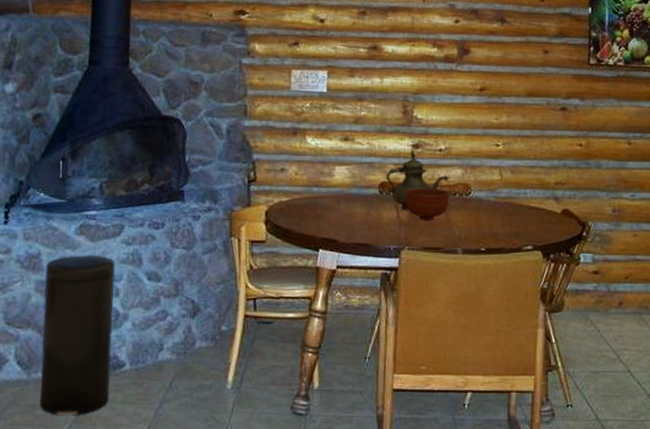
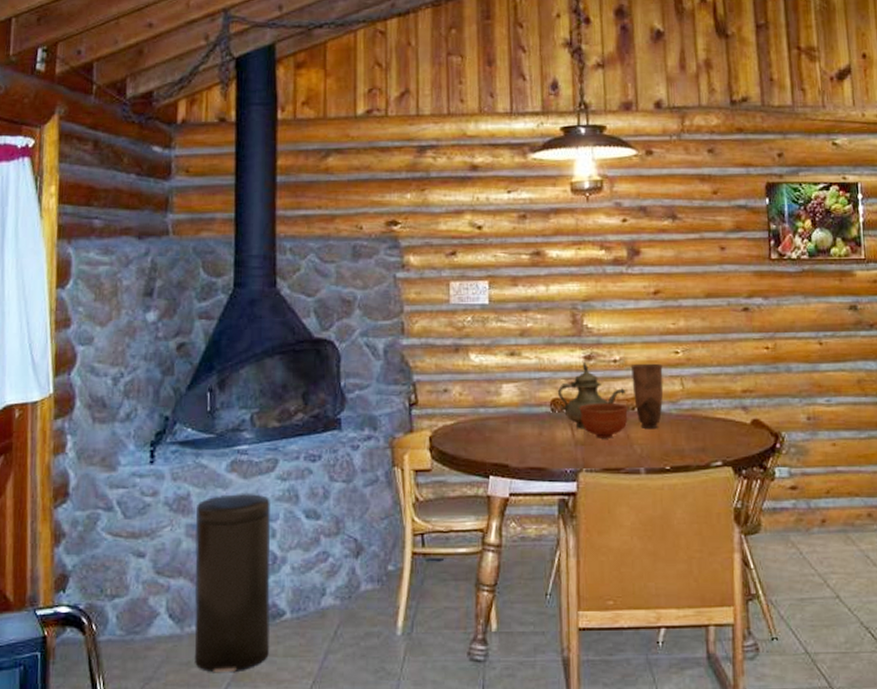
vase: none [454,153,484,213] -> present [630,363,664,428]

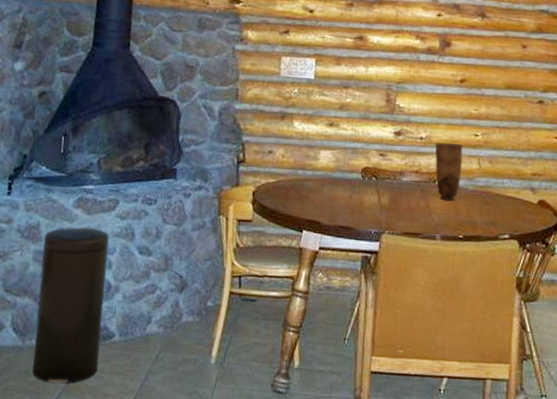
teapot: present [557,363,626,429] -> none [368,137,429,196]
bowl: present [579,402,629,439] -> none [386,174,431,206]

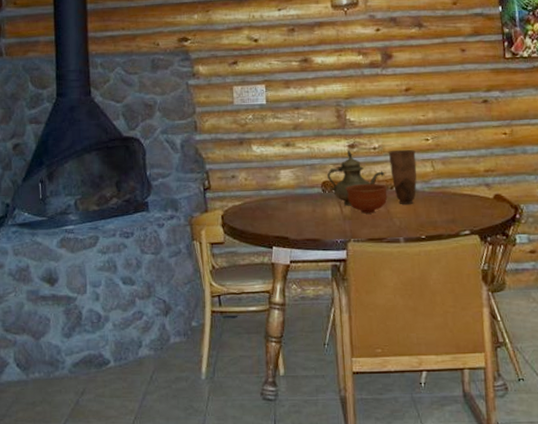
pedal bin: present [32,227,109,384] -> none [34,265,99,411]
teapot: none [368,137,429,196] -> present [326,150,385,206]
bowl: none [386,174,431,206] -> present [346,183,388,214]

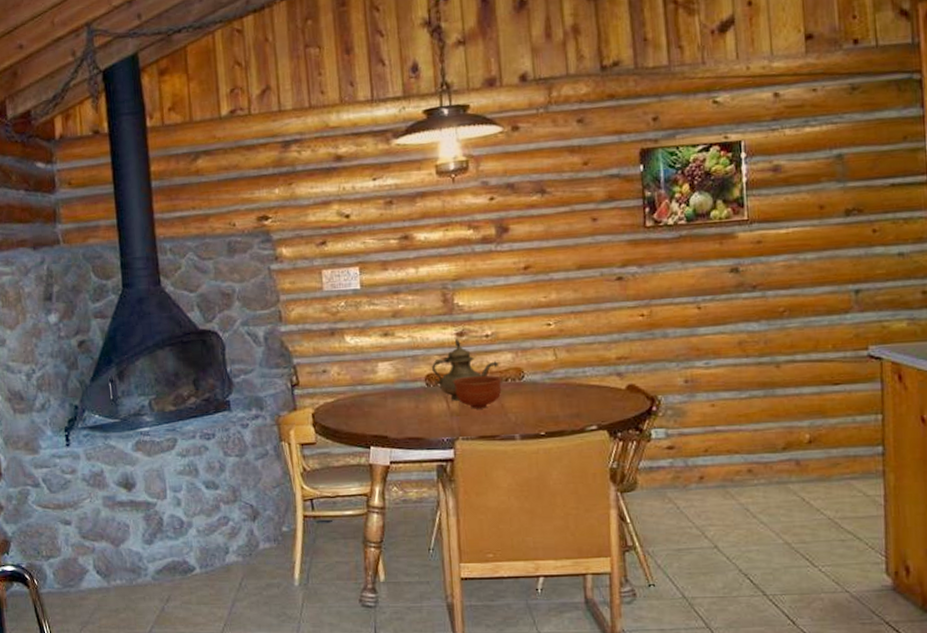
vase: present [388,149,417,204] -> none [502,336,537,398]

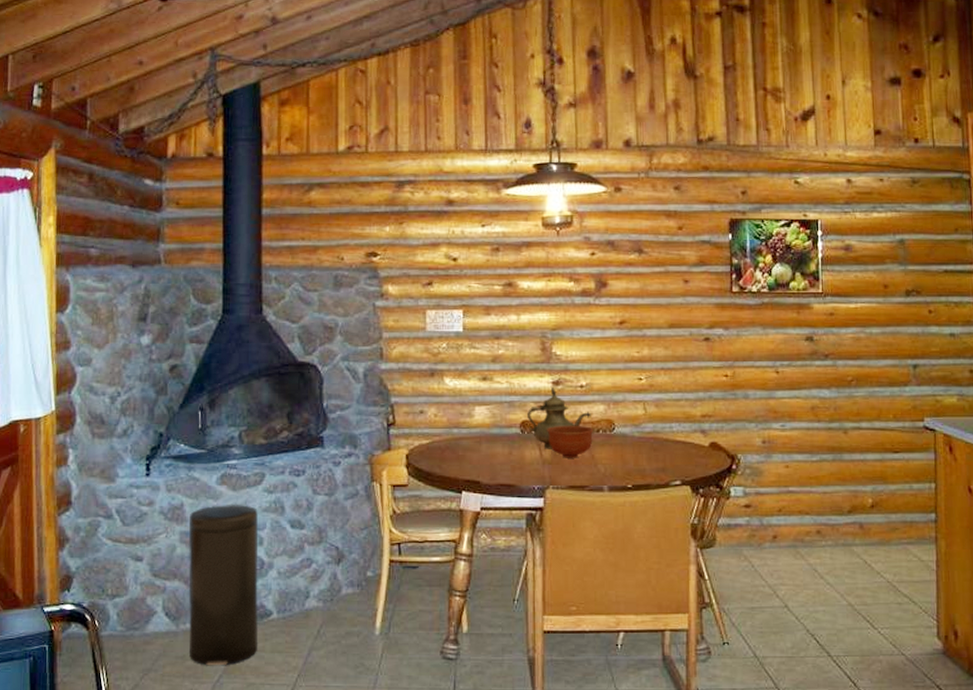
pedal bin: none [109,469,185,618] -> present [188,505,259,666]

